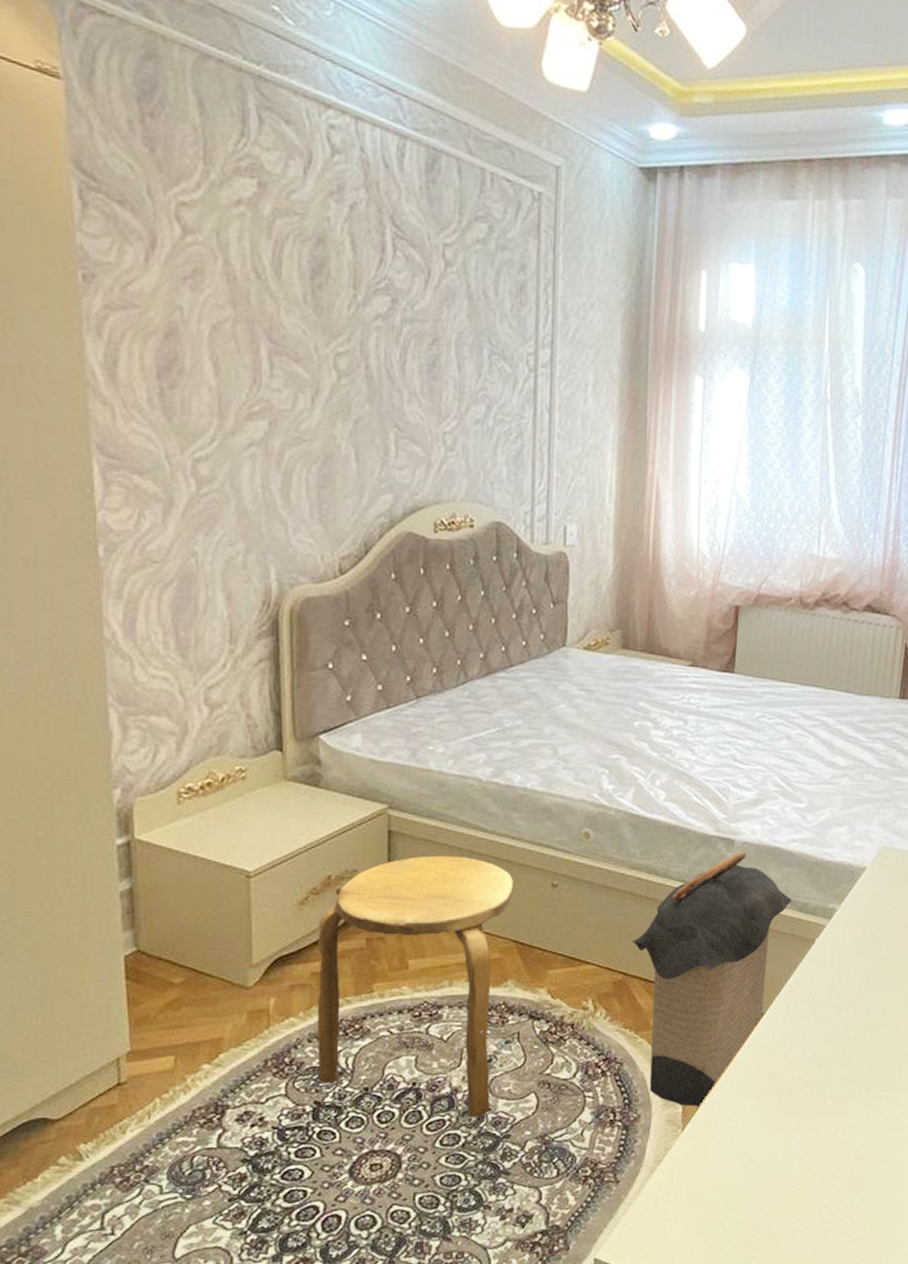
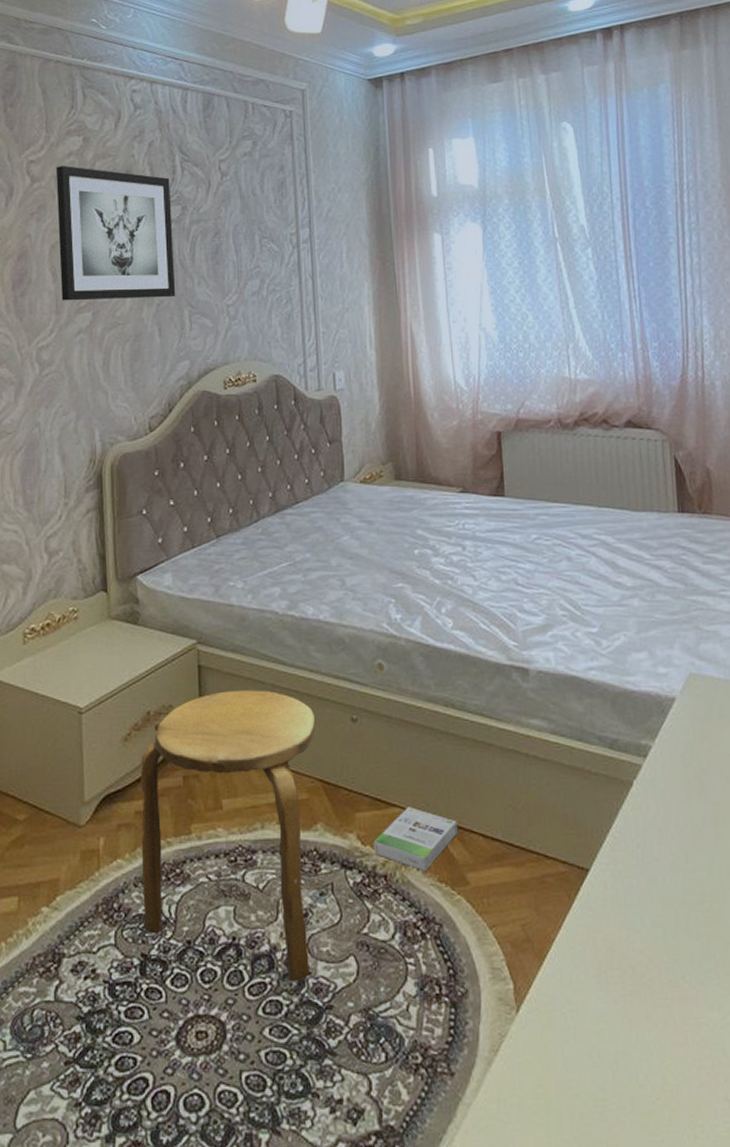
wall art: none [218,216,380,414] -> present [55,166,176,301]
box: none [563,964,647,1020] -> present [373,807,458,872]
laundry hamper: present [632,851,792,1106] -> none [437,681,600,982]

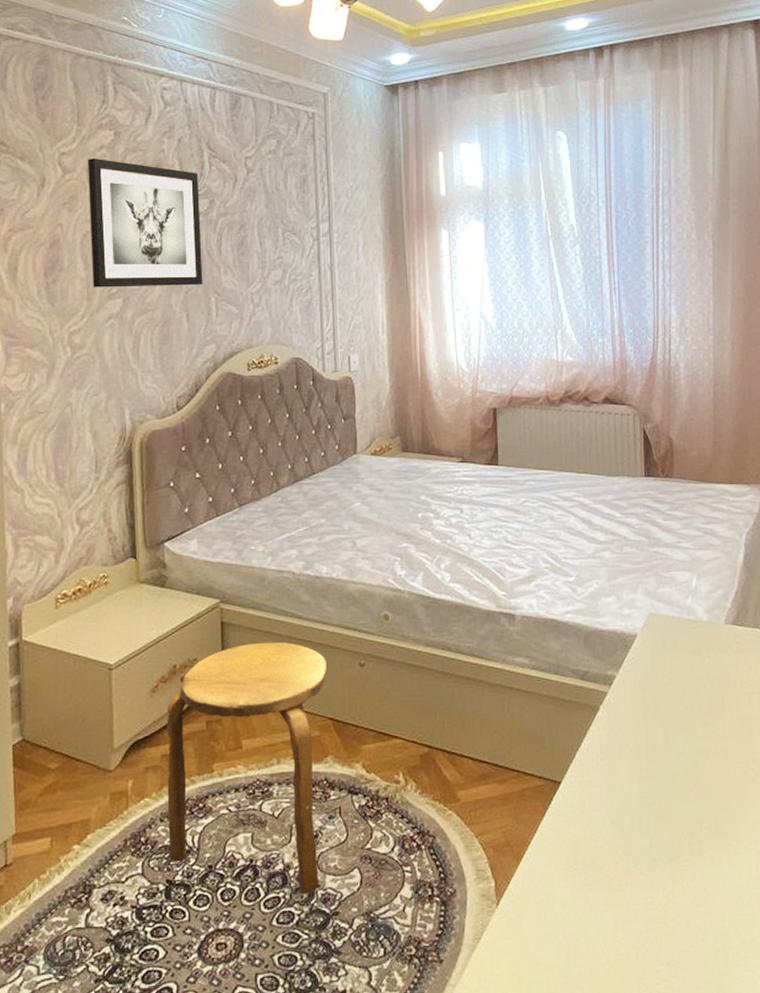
box: present [373,807,458,872] -> none [377,738,450,793]

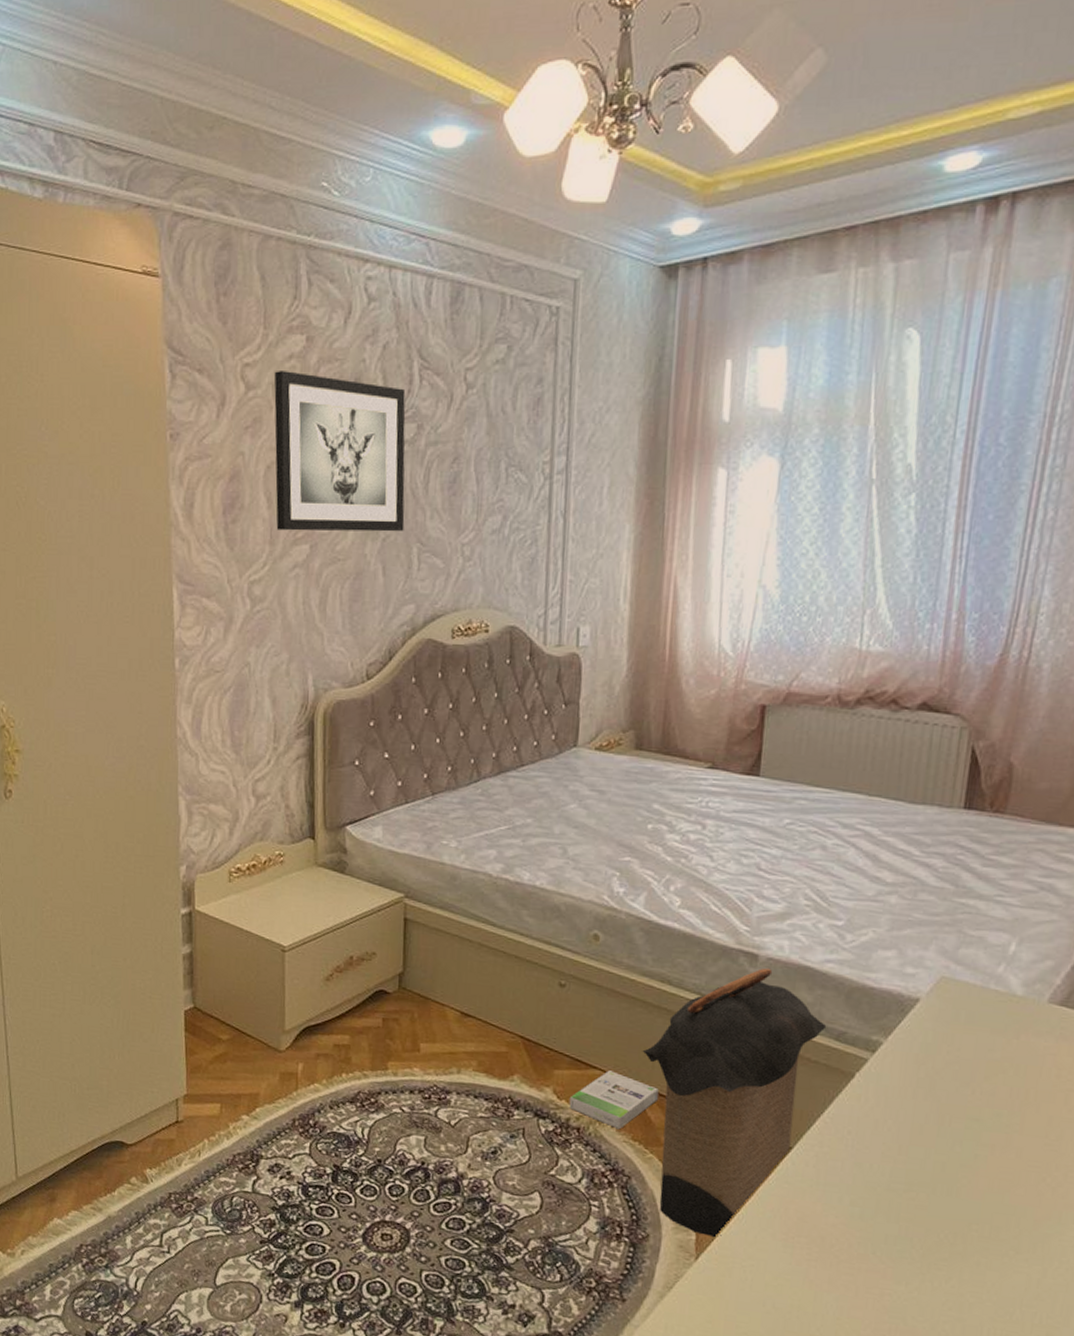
stool: present [166,642,328,895] -> none [337,945,522,1207]
box: none [377,738,450,793] -> present [569,1070,659,1130]
laundry hamper: none [433,624,574,880] -> present [642,967,827,1237]

